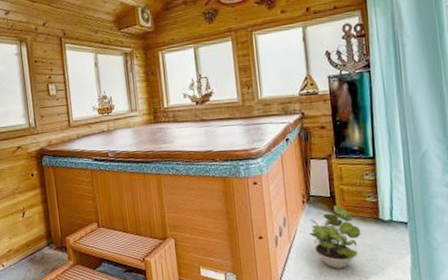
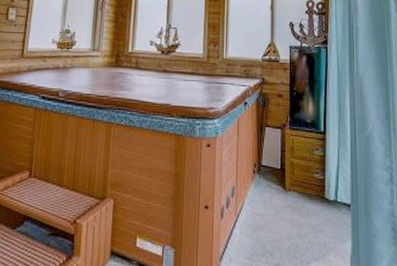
potted plant: present [308,205,361,269] -> none [255,178,306,250]

